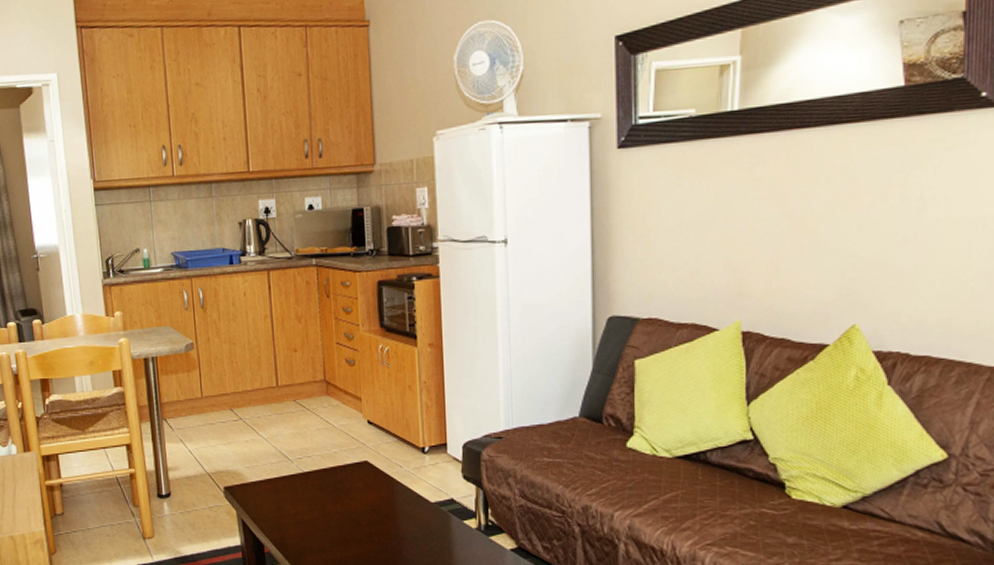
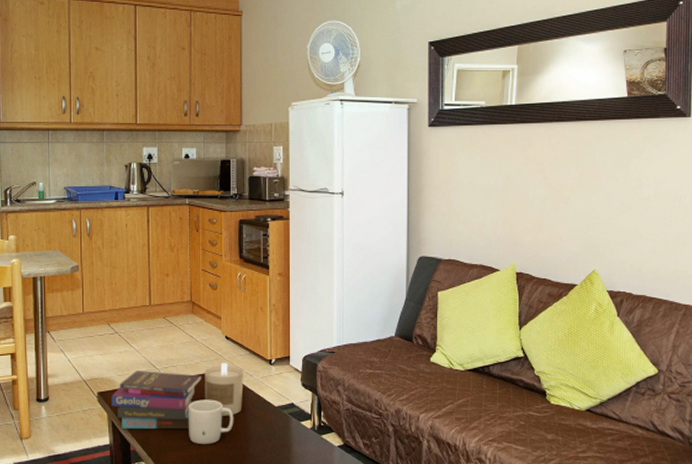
books: none [240,462,342,529] -> present [112,371,202,430]
mug: none [327,495,383,547] -> present [188,399,234,445]
candle: none [345,452,392,514] -> present [204,363,244,416]

